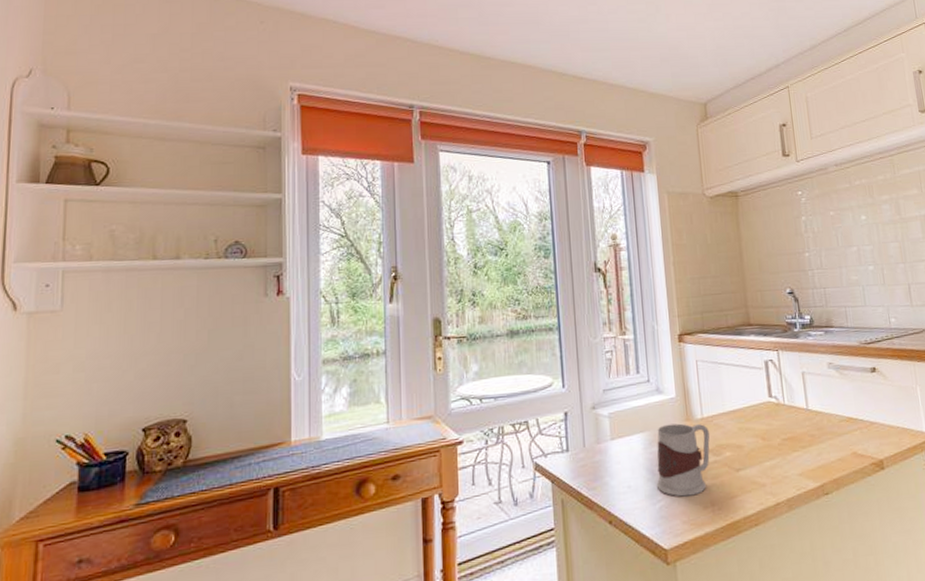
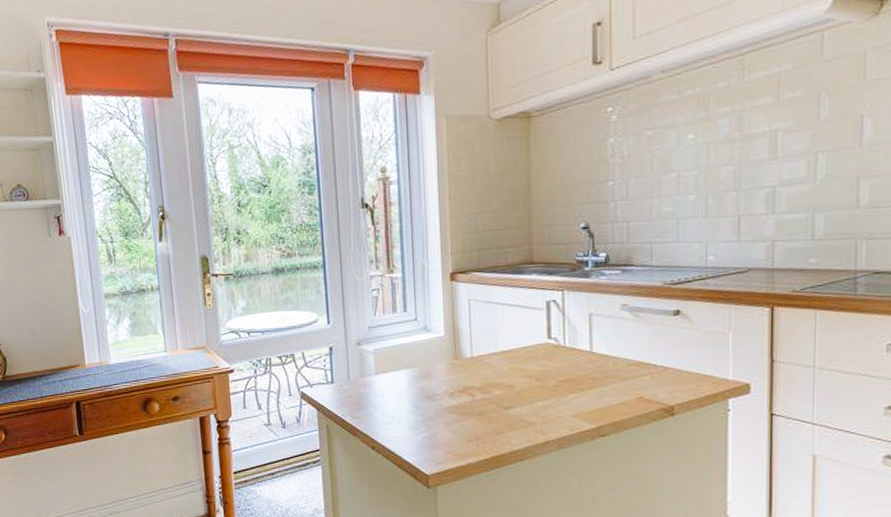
mug: present [656,423,710,497] -> none [420,361,479,430]

